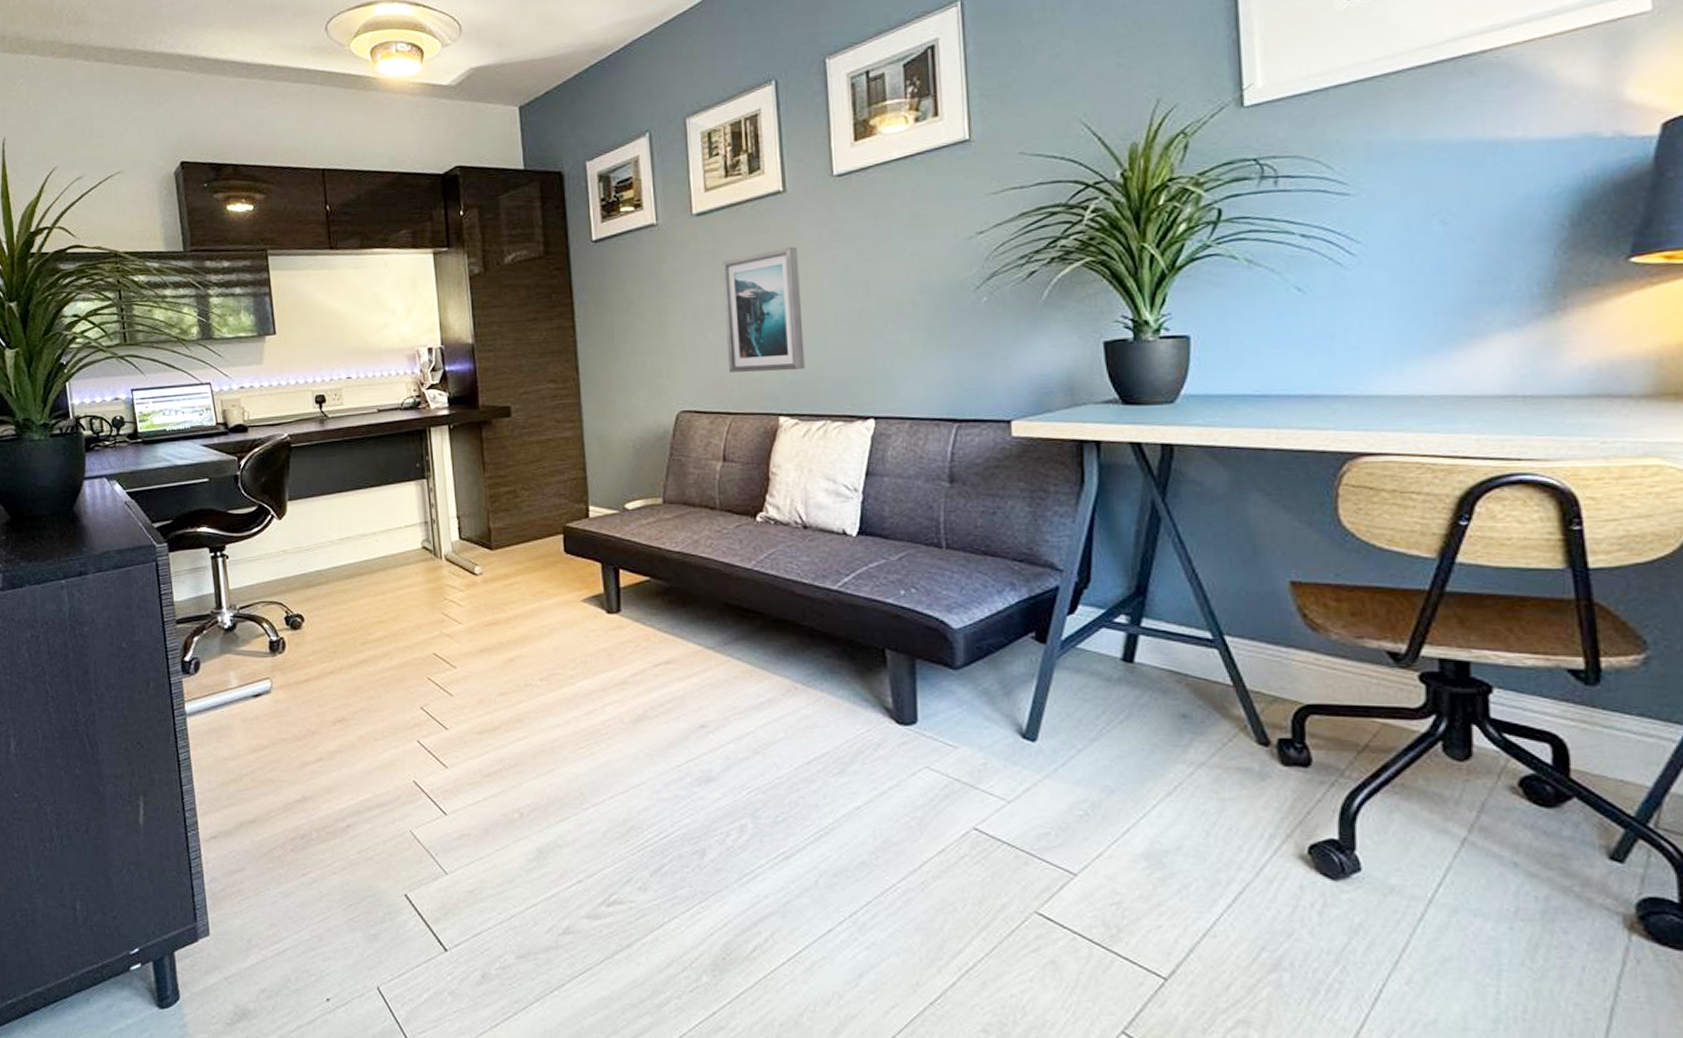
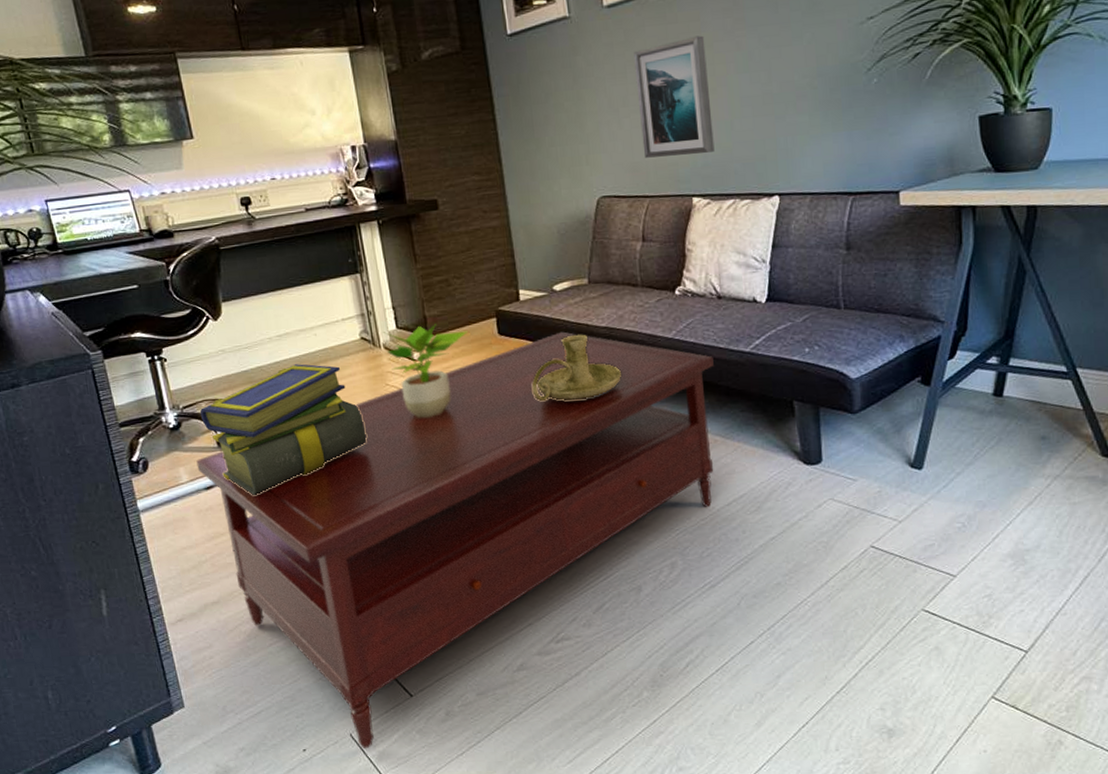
coffee table: none [247,554,796,1007] -> present [196,331,714,749]
stack of books: none [255,570,420,709] -> present [199,364,367,496]
potted plant: none [445,536,532,637] -> present [382,323,467,418]
candle holder: none [596,558,695,630] -> present [531,334,622,402]

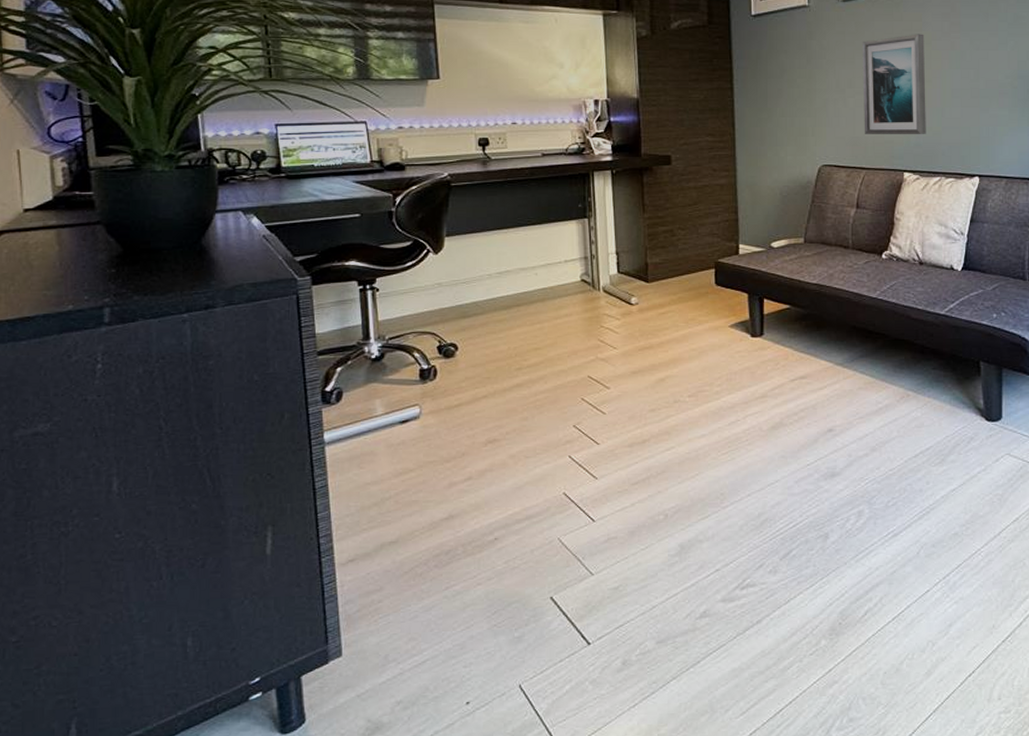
coffee table: present [196,331,714,749] -> none [395,285,912,702]
stack of books: present [199,364,367,496] -> none [406,301,575,432]
potted plant: present [382,323,467,418] -> none [603,270,686,361]
candle holder: present [531,334,622,402] -> none [742,289,828,351]

